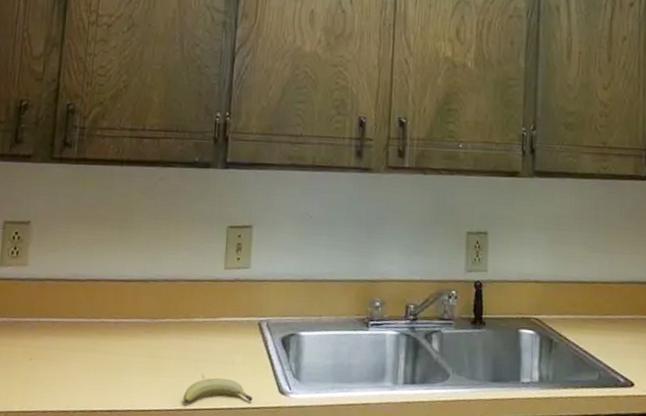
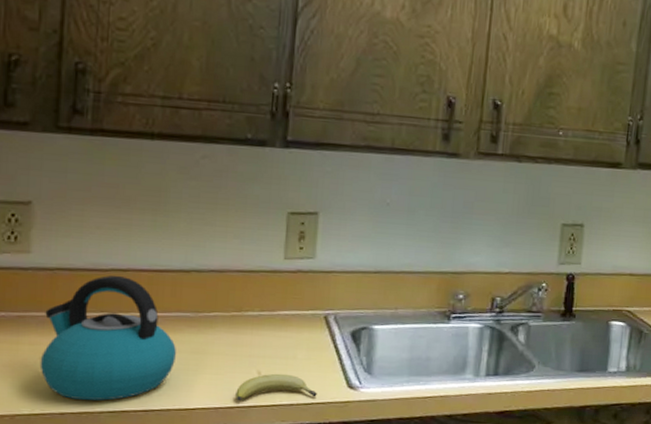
kettle: none [29,285,136,400] -> present [39,276,176,401]

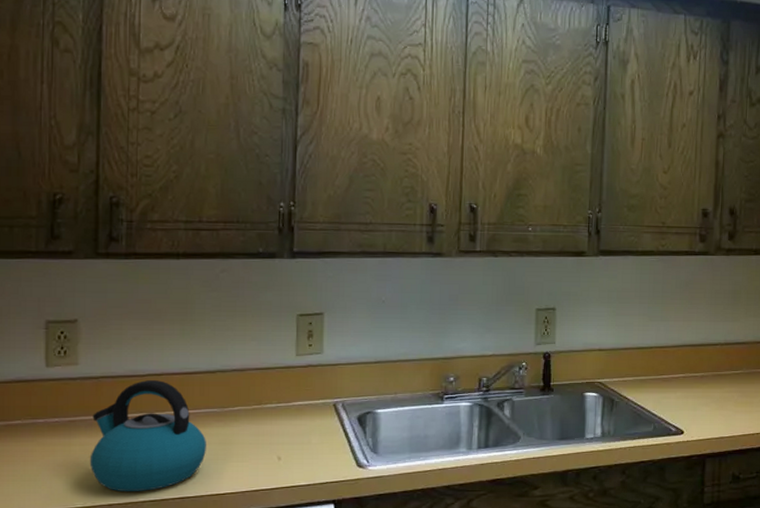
fruit: present [235,373,317,400] -> none [260,457,330,484]

